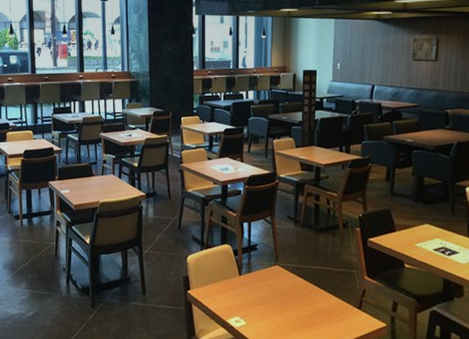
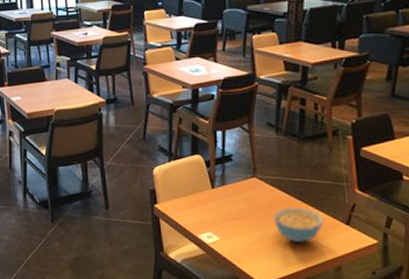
cereal bowl: none [295,292,339,327] -> present [274,207,324,243]

